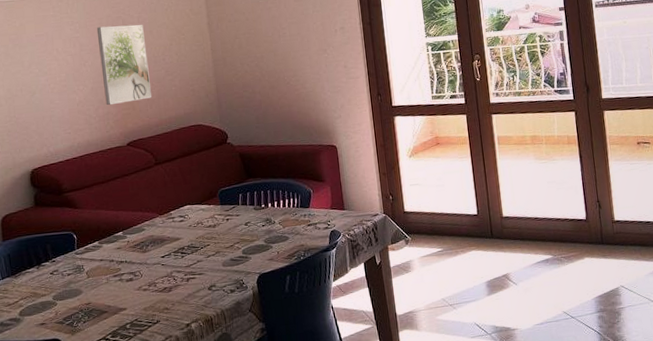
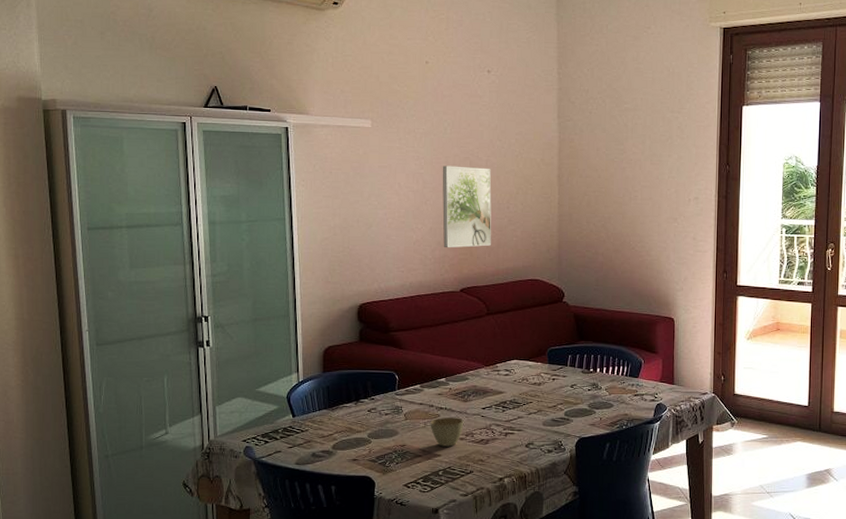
cup: none [112,269,146,300] -> present [430,416,464,447]

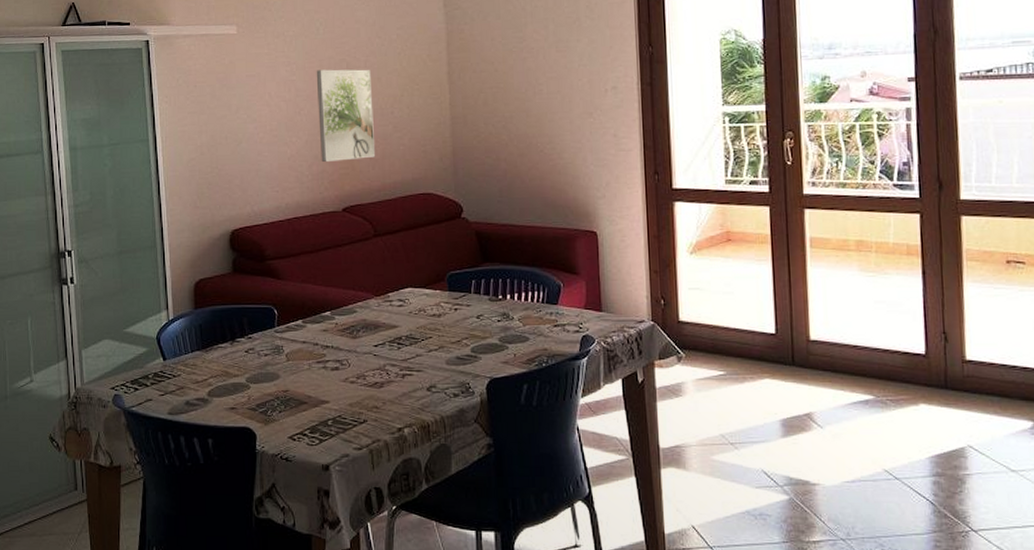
cup: present [430,416,464,447] -> none [315,356,354,392]

